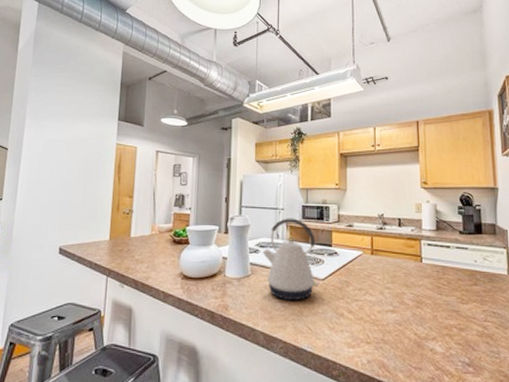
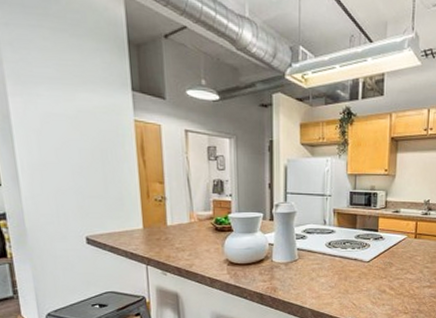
kettle: present [262,218,319,301] -> none [309,204,365,282]

